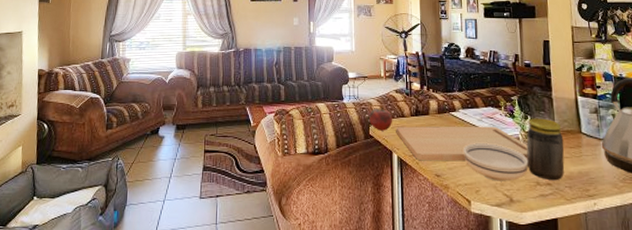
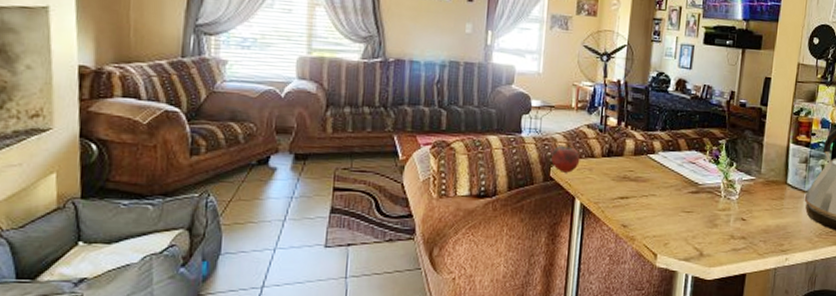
cutting board: present [396,126,529,162] -> none [582,168,728,212]
bowl: present [463,143,529,181] -> none [656,191,726,234]
jar: present [526,118,565,180] -> none [723,165,767,233]

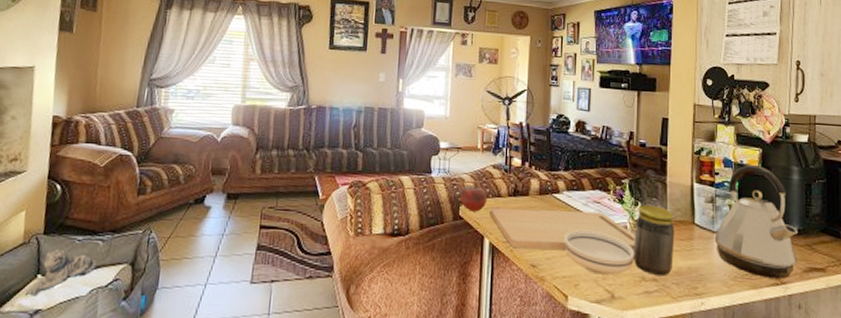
plush toy: none [65,214,149,264] -> present [24,249,98,296]
cutting board: none [582,168,728,212] -> present [489,207,635,252]
bowl: none [656,191,726,234] -> present [564,230,635,275]
jar: none [723,165,767,233] -> present [632,205,675,275]

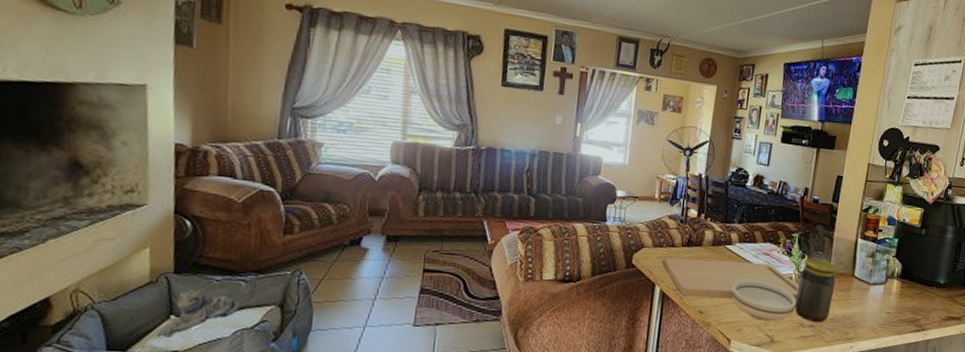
fruit: present [460,184,488,212] -> none [634,234,662,261]
kettle: present [714,165,798,279] -> none [869,223,943,326]

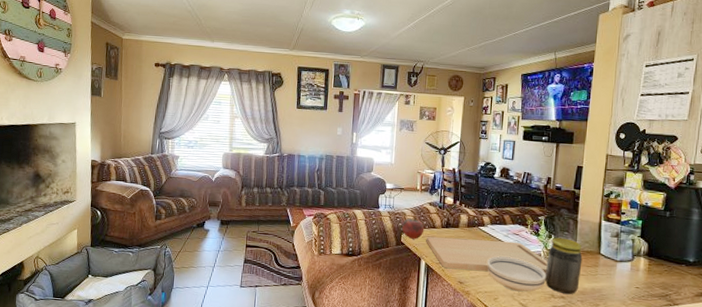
plush toy: present [156,289,241,337] -> none [81,257,130,290]
fruit: none [634,234,662,261] -> present [402,218,425,239]

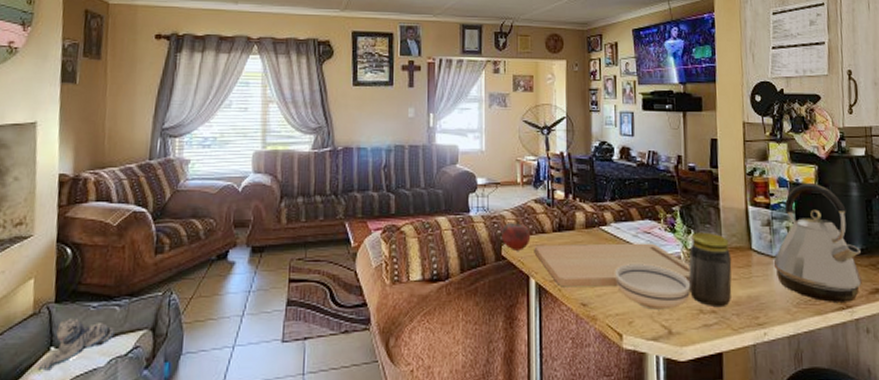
plush toy: none [81,257,130,290] -> present [37,318,116,371]
kettle: none [616,206,693,301] -> present [773,183,862,302]

